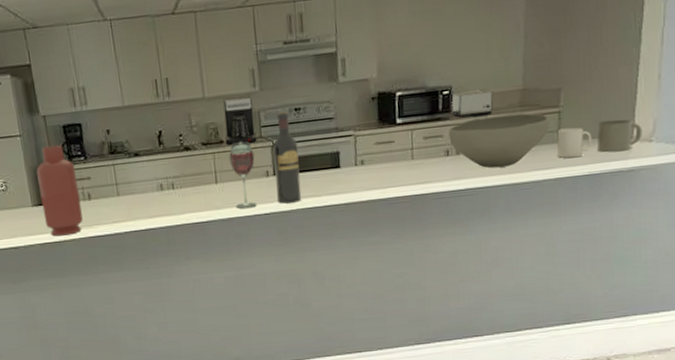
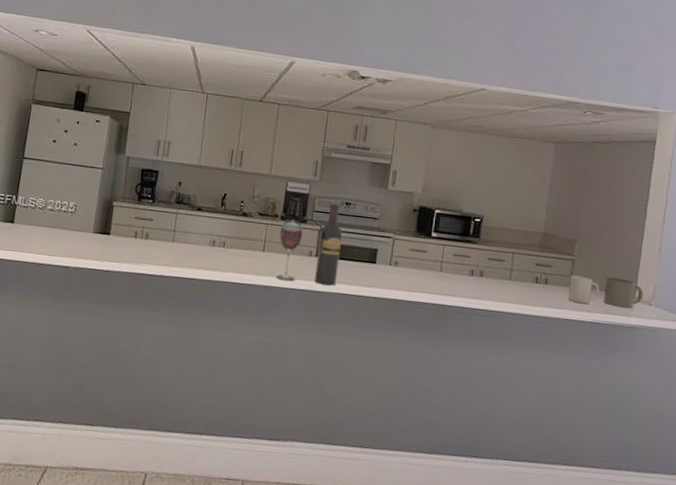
vase: present [36,145,83,236] -> none [100,183,142,267]
bowl: present [449,113,550,168] -> none [475,248,564,298]
toaster: present [451,89,494,118] -> none [480,221,518,248]

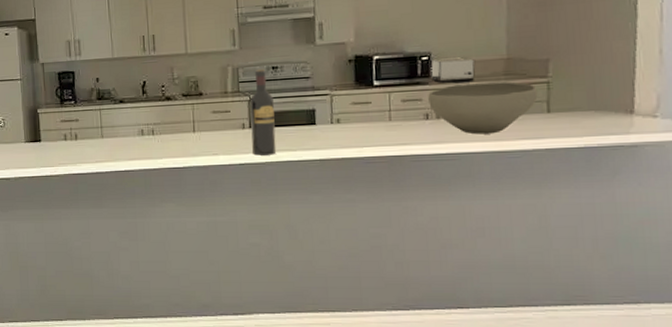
wineglass: present [276,219,303,281] -> none [207,95,232,157]
coffee maker: present [280,179,312,223] -> none [204,53,235,98]
bowl: none [475,248,564,298] -> present [428,81,538,135]
toaster: none [480,221,518,248] -> present [431,57,476,83]
mug: present [567,275,599,305] -> none [546,98,587,129]
mug: present [603,276,644,309] -> none [592,92,645,126]

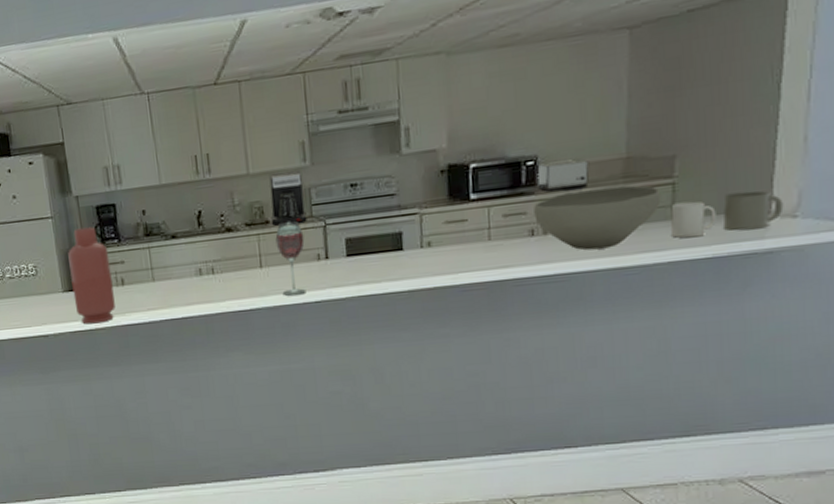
vase: none [32,89,69,171] -> present [68,226,116,324]
coffee maker: none [204,53,235,98] -> present [269,171,307,226]
wineglass: none [207,95,232,157] -> present [275,221,306,296]
wine bottle: present [249,69,277,156] -> none [325,187,358,291]
mug: none [546,98,587,129] -> present [670,201,716,238]
mug: none [592,92,645,126] -> present [722,191,784,231]

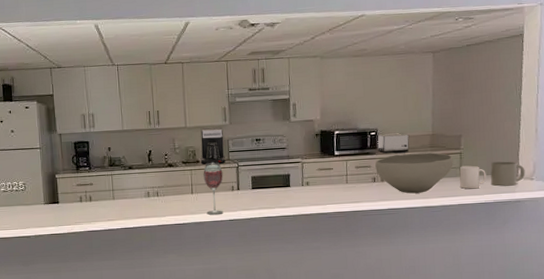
vase: present [68,226,116,324] -> none [50,157,84,229]

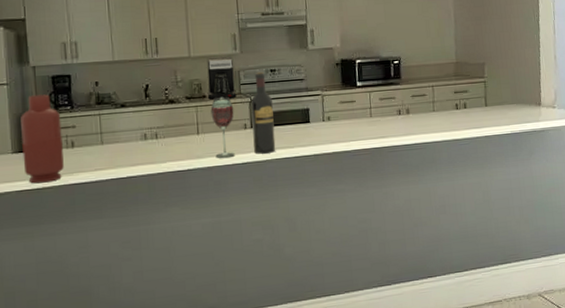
vase: none [50,157,84,229] -> present [21,94,64,184]
wine bottle: none [238,141,259,213] -> present [250,71,276,154]
bowl: present [375,152,453,194] -> none [400,81,478,126]
toaster: present [377,133,410,153] -> none [401,61,434,83]
mug: present [459,165,487,189] -> none [484,94,511,120]
mug: present [490,161,526,186] -> none [514,89,548,116]

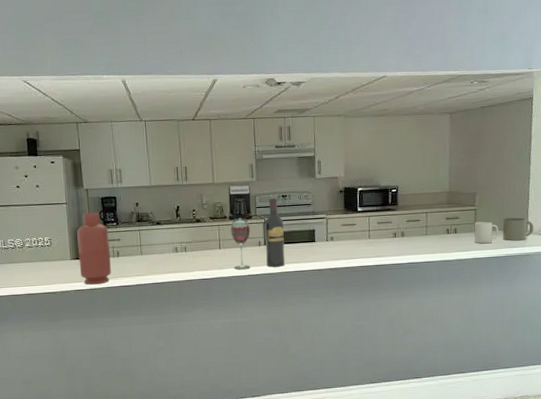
mug: none [484,94,511,120] -> present [474,221,499,244]
mug: none [514,89,548,116] -> present [502,217,534,241]

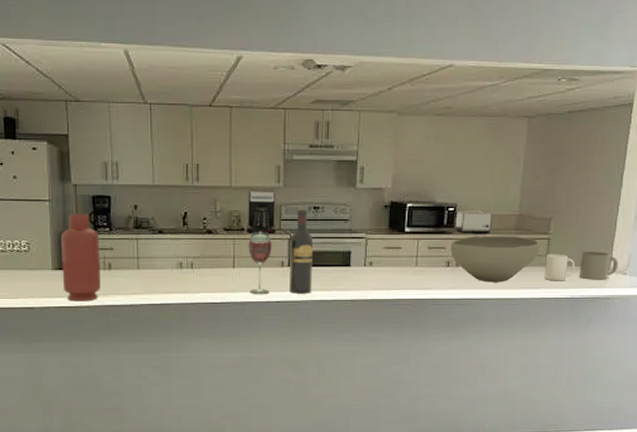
bowl: none [396,209,469,248] -> present [451,236,540,283]
toaster: none [398,190,429,210] -> present [455,209,493,234]

